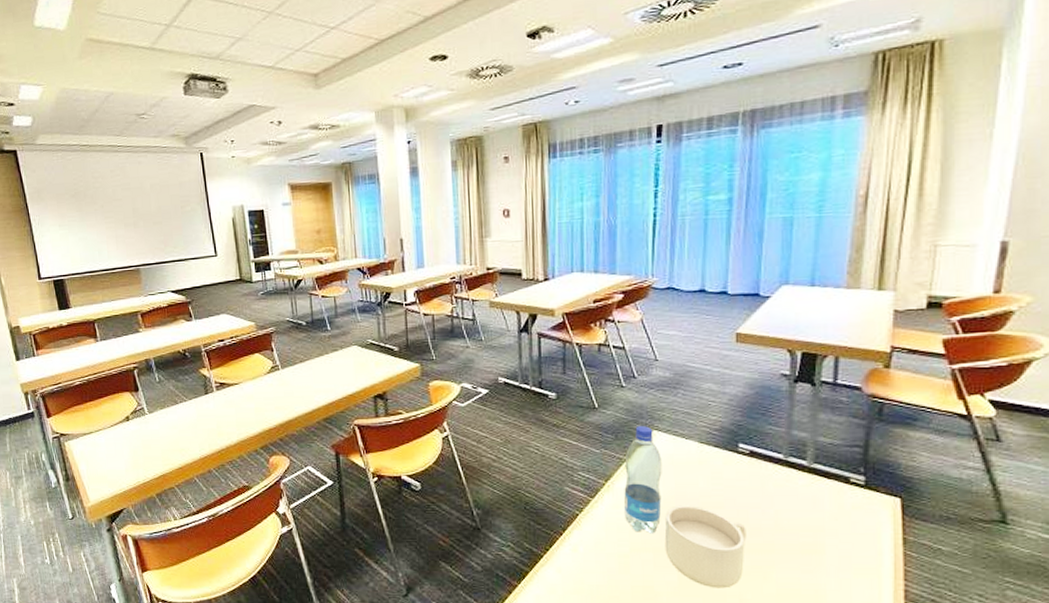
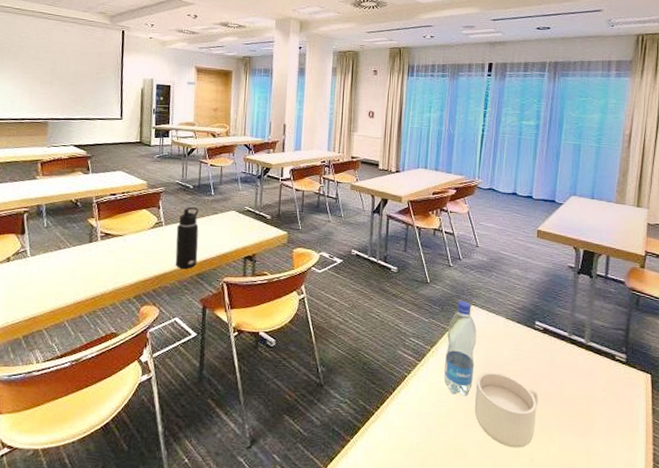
water bottle: none [295,346,323,414] -> present [175,207,199,269]

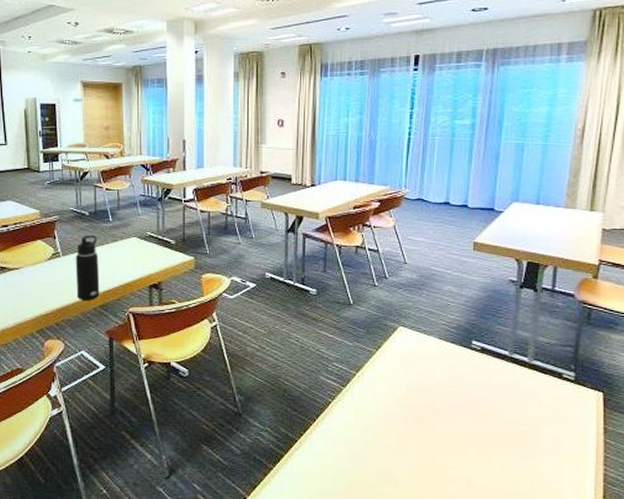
bottle: present [443,301,477,397] -> none [371,322,406,421]
cup: present [474,372,538,448] -> none [405,395,476,472]

